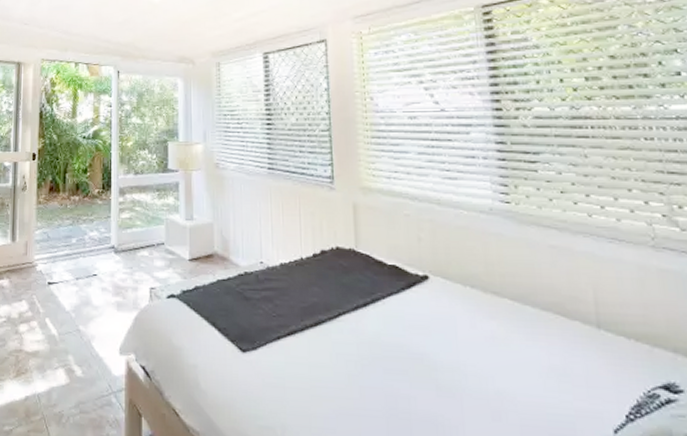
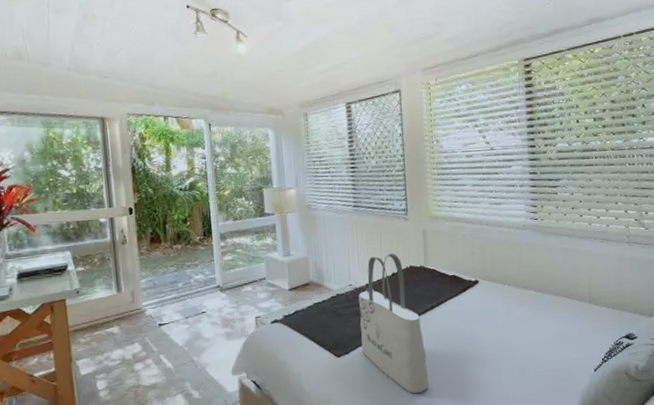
tote bag: none [270,228,362,420] -> present [358,253,429,394]

